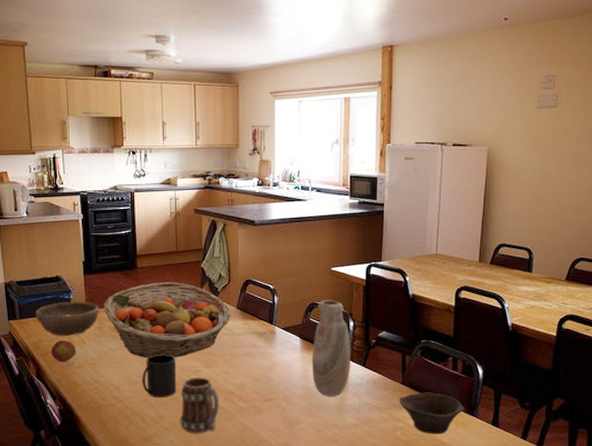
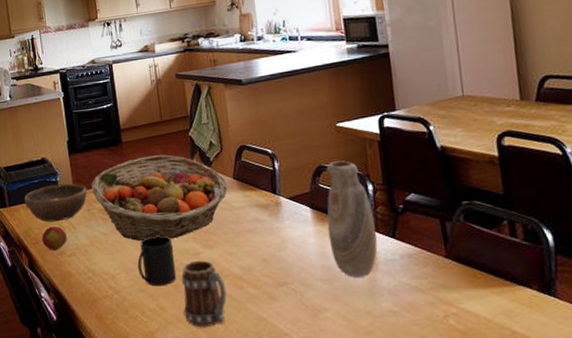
bowl: present [399,392,465,435] -> none [445,267,538,322]

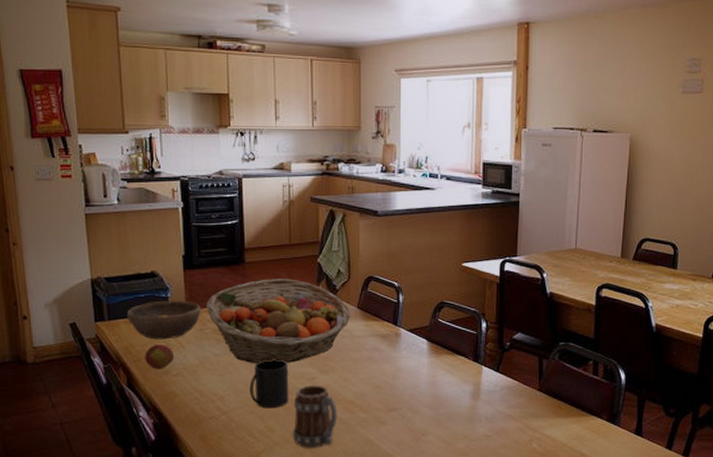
vase: present [326,161,377,278] -> none [440,299,483,405]

